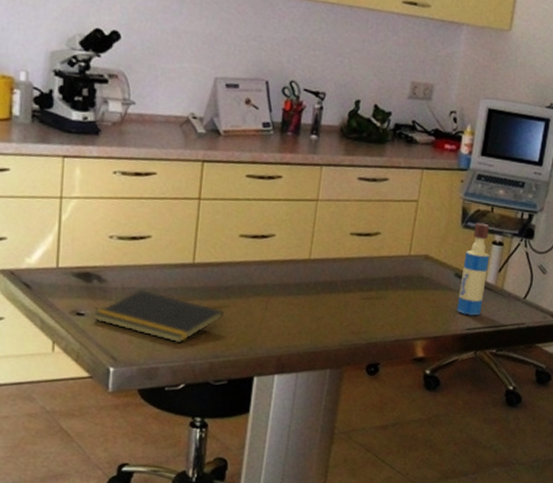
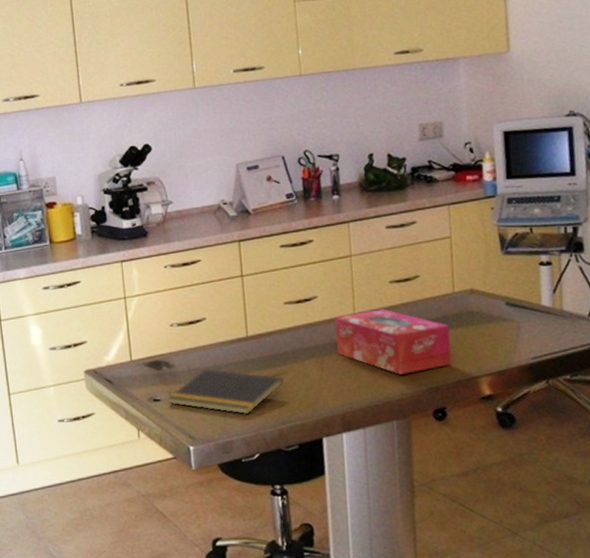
tissue box: none [284,258,399,326] -> present [334,309,452,375]
tequila bottle: present [456,222,490,316] -> none [512,245,544,344]

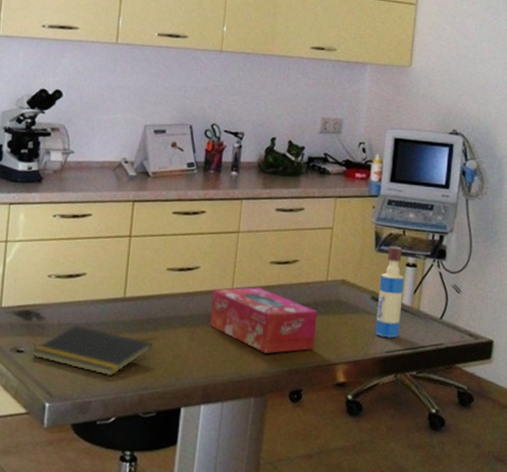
tequila bottle: none [512,245,544,344] -> present [375,246,405,338]

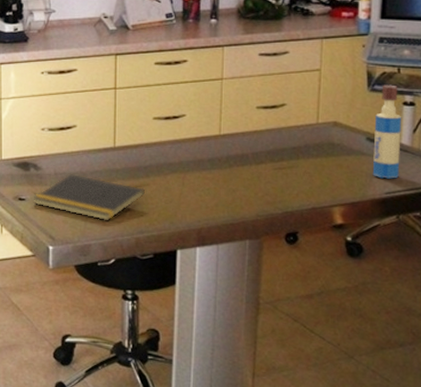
tissue box: present [209,287,318,353] -> none [199,132,310,197]

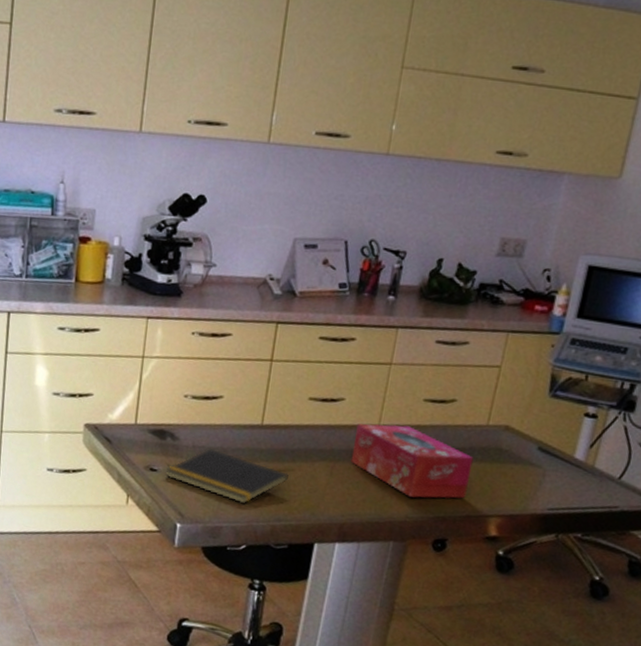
tissue box: none [199,132,310,197] -> present [351,423,474,499]
tequila bottle: present [372,85,402,179] -> none [537,391,583,495]

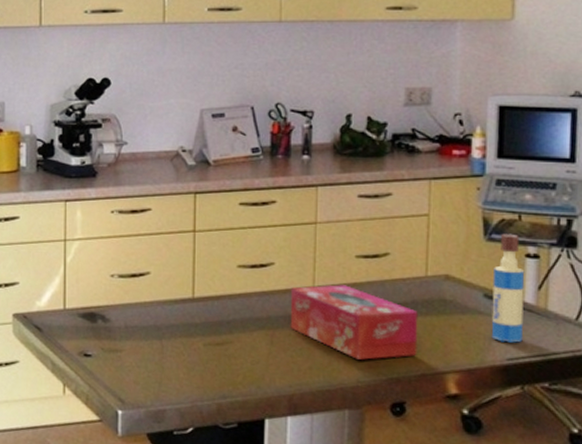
notepad: present [165,448,289,505] -> none [100,327,228,384]
tequila bottle: none [537,391,583,495] -> present [491,233,525,343]

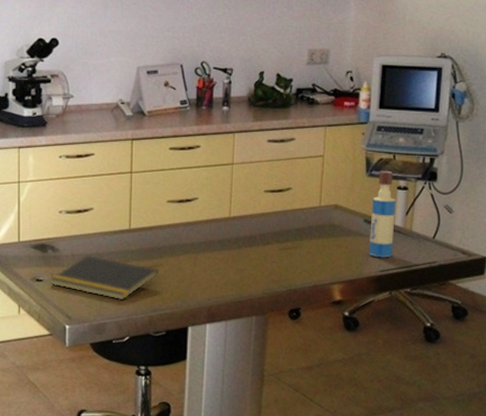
notepad: none [100,327,228,384] -> present [50,255,158,301]
tissue box: present [290,284,418,360] -> none [210,215,312,276]

